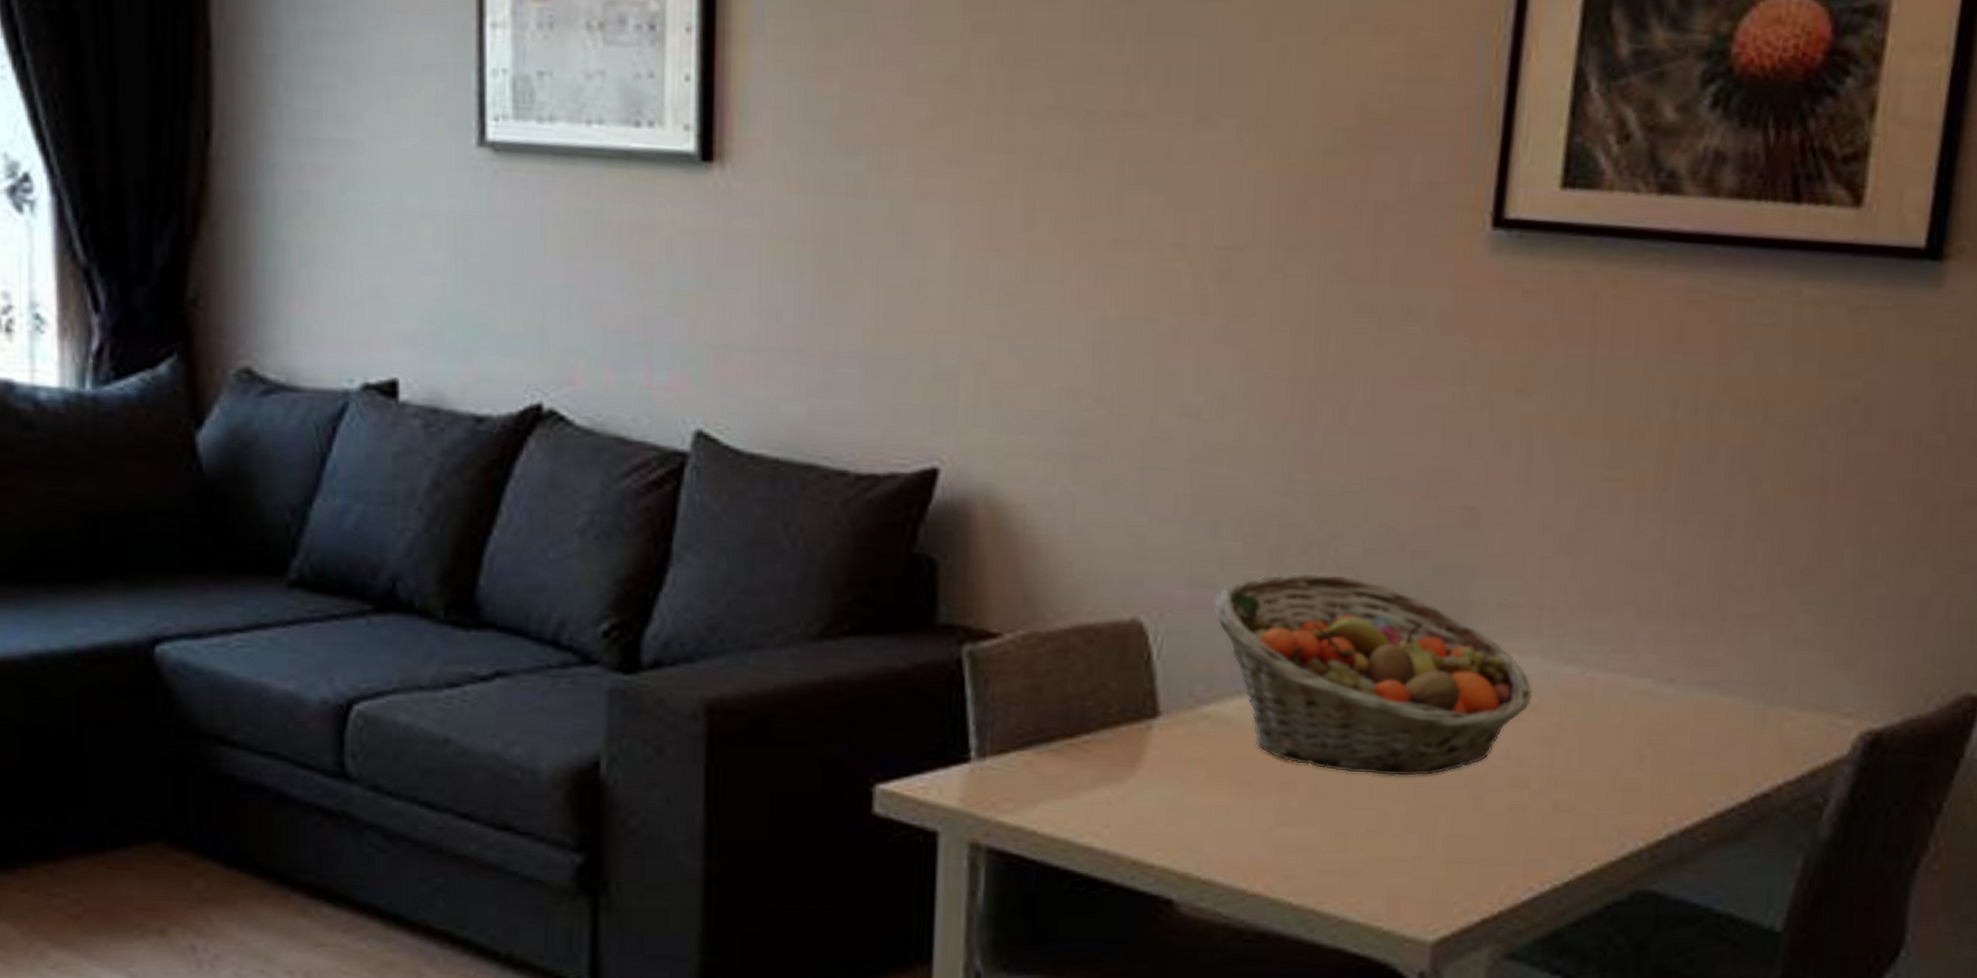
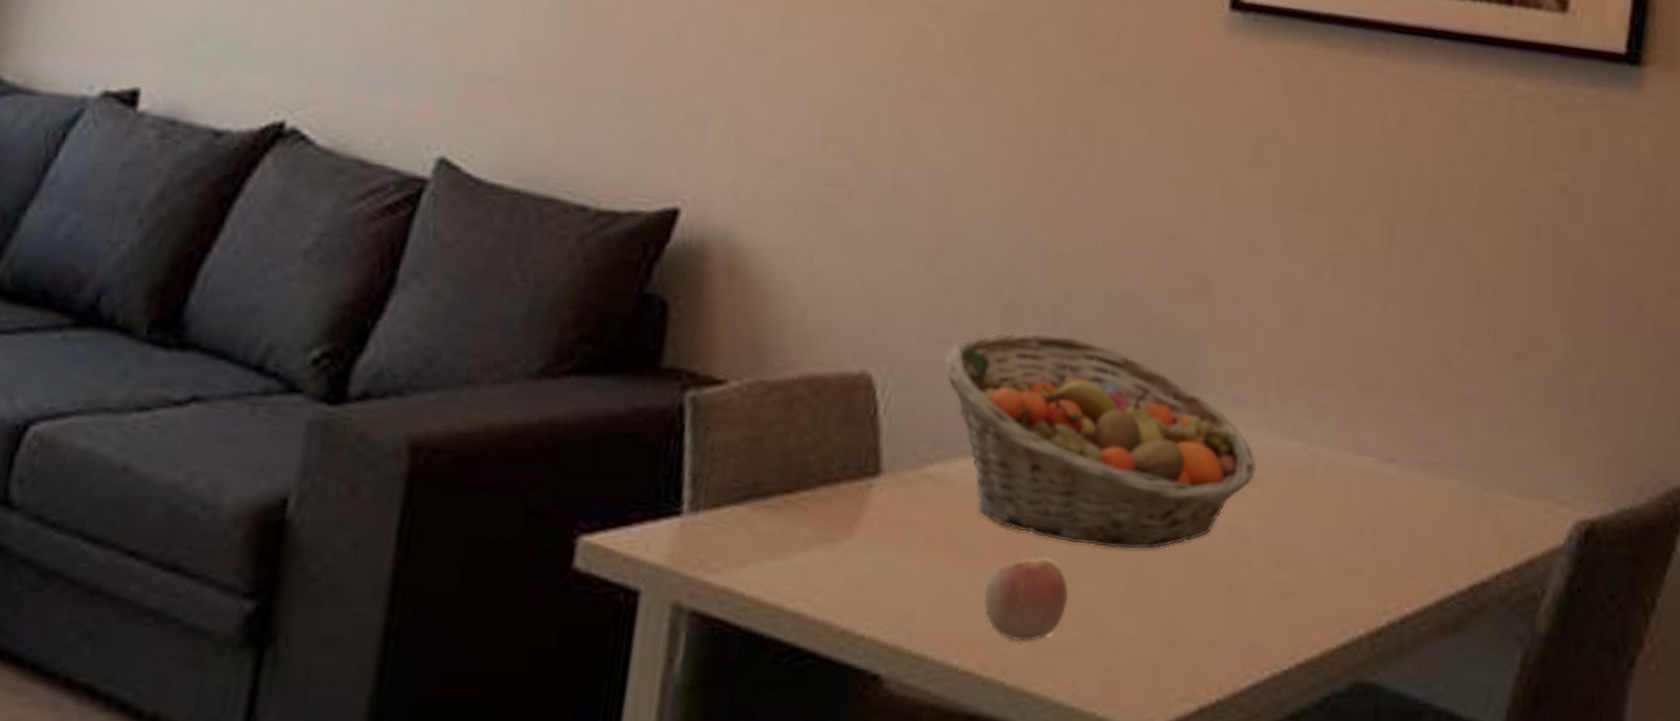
apple: none [1267,789,1350,866] -> present [983,559,1069,642]

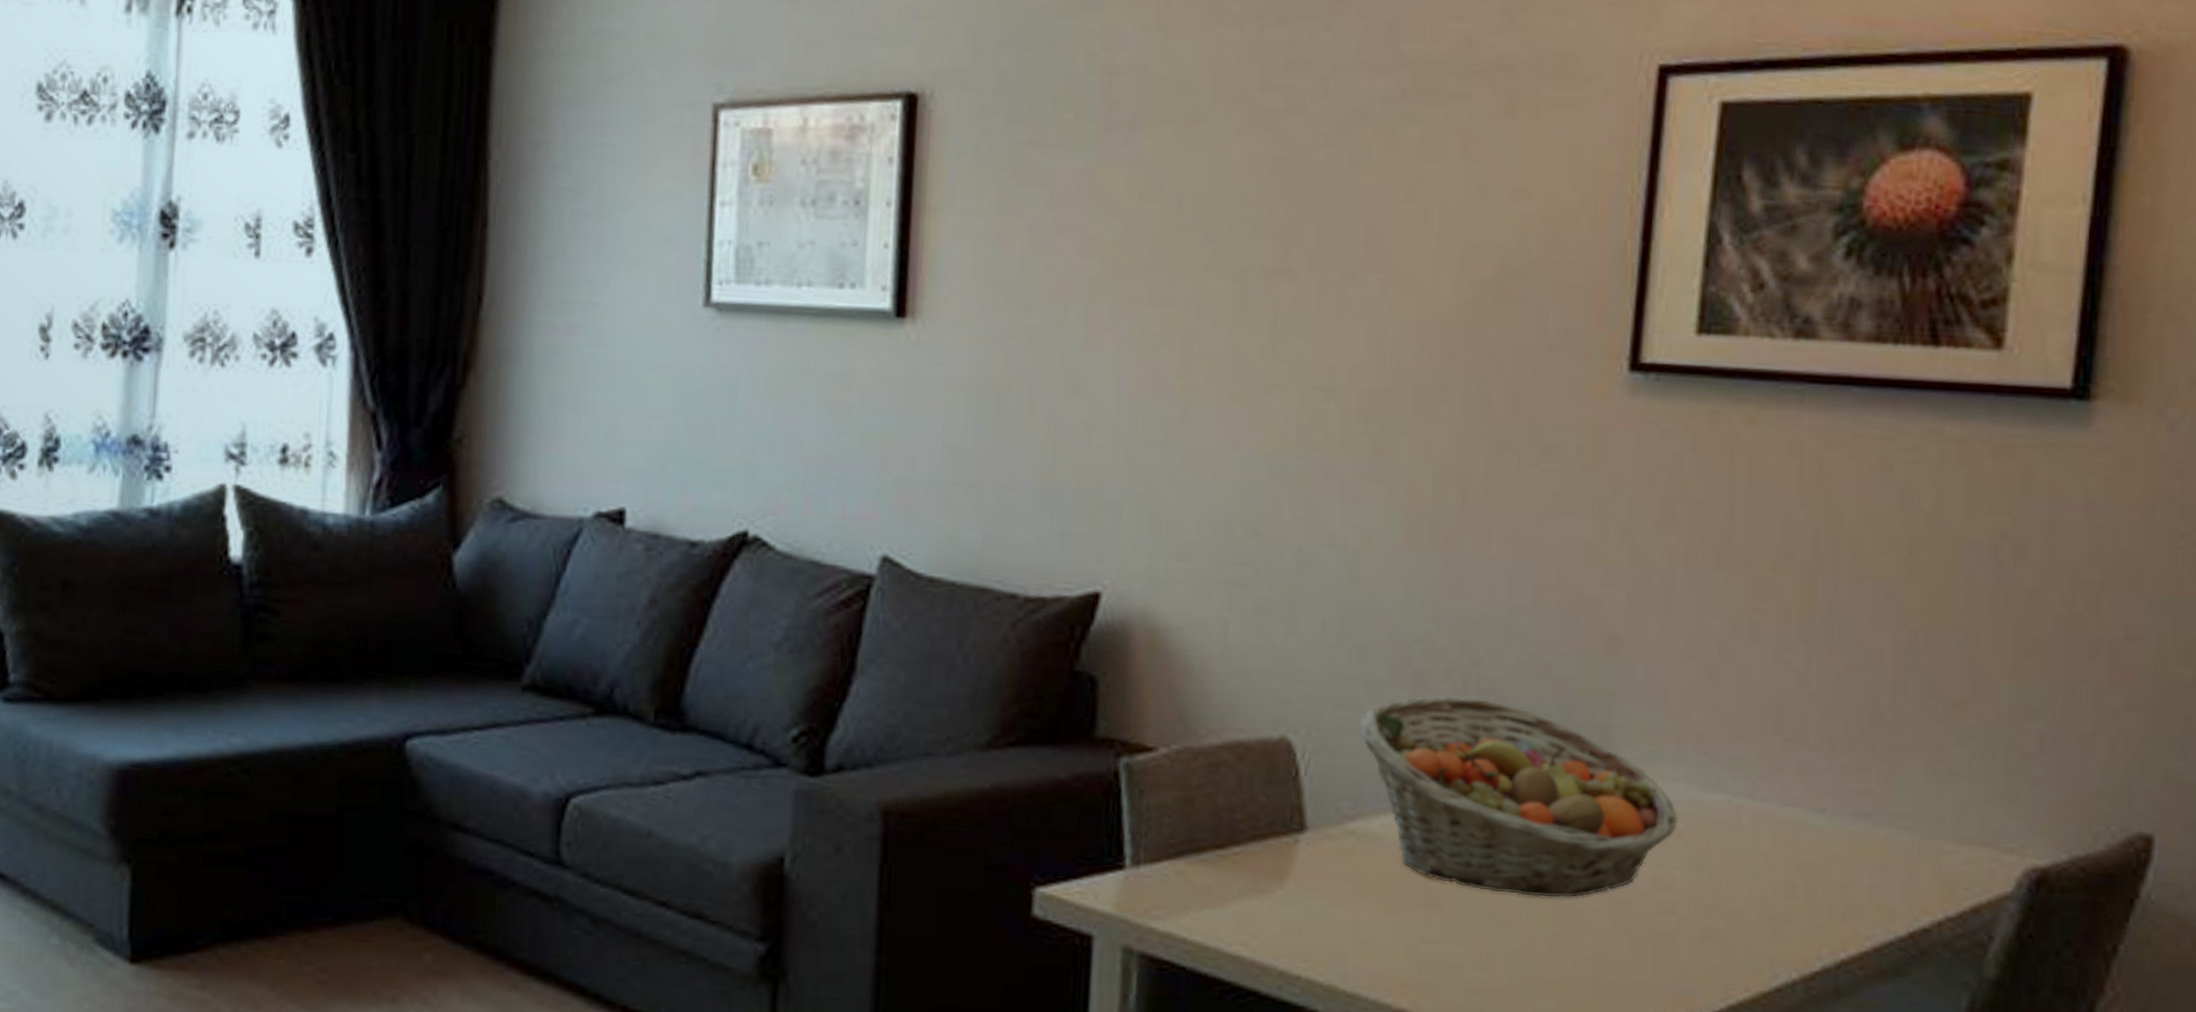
apple: present [983,559,1069,642] -> none [1412,907,1495,983]

